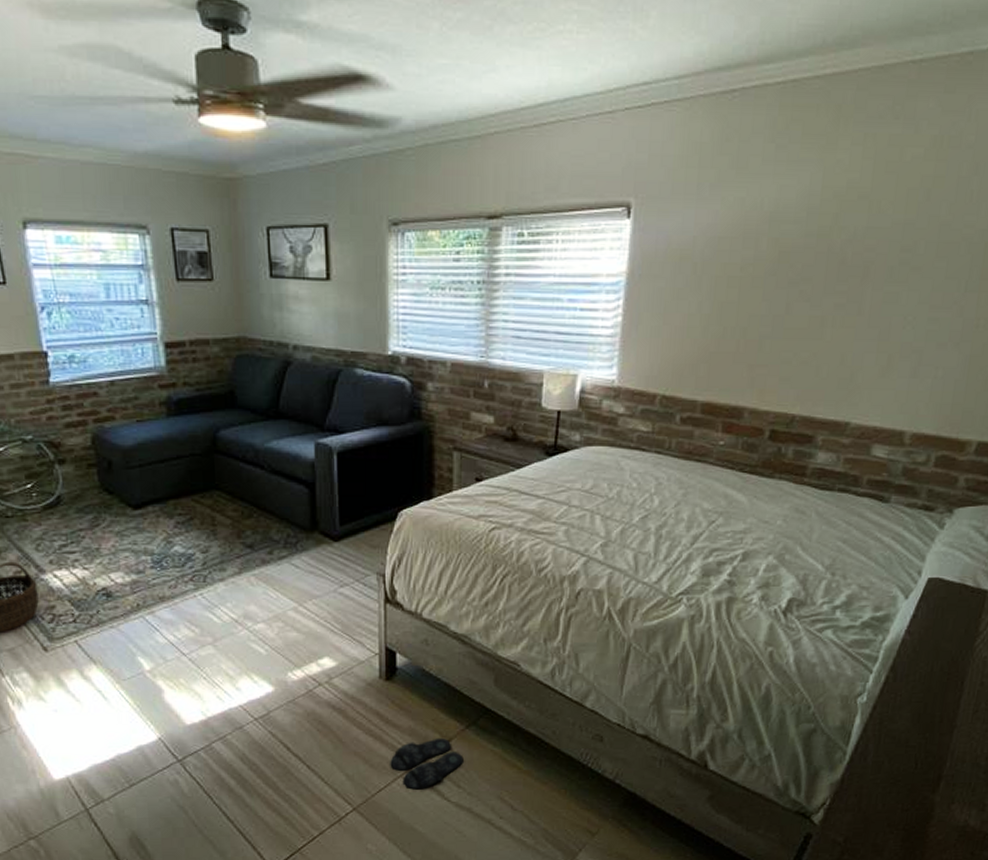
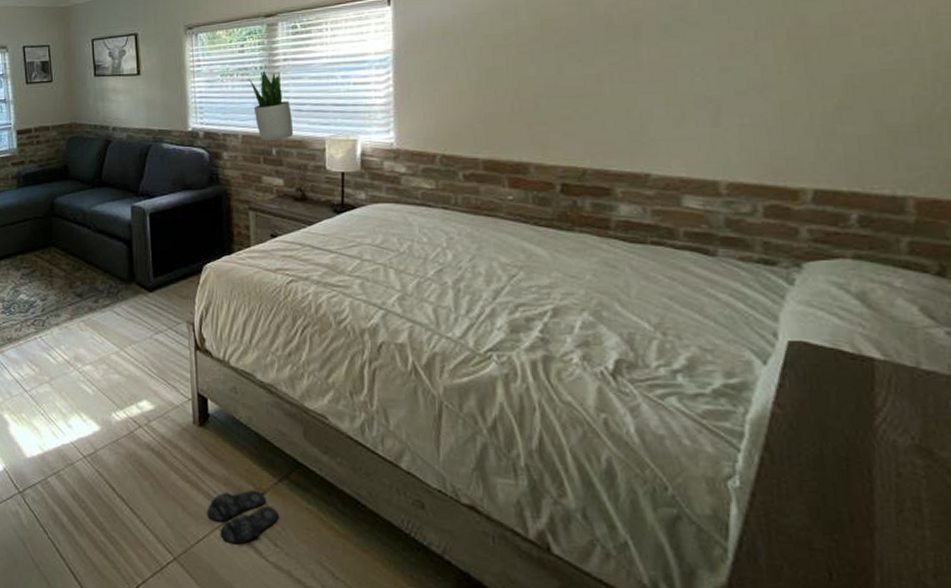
planter: none [463,285,510,372] -> present [249,70,294,141]

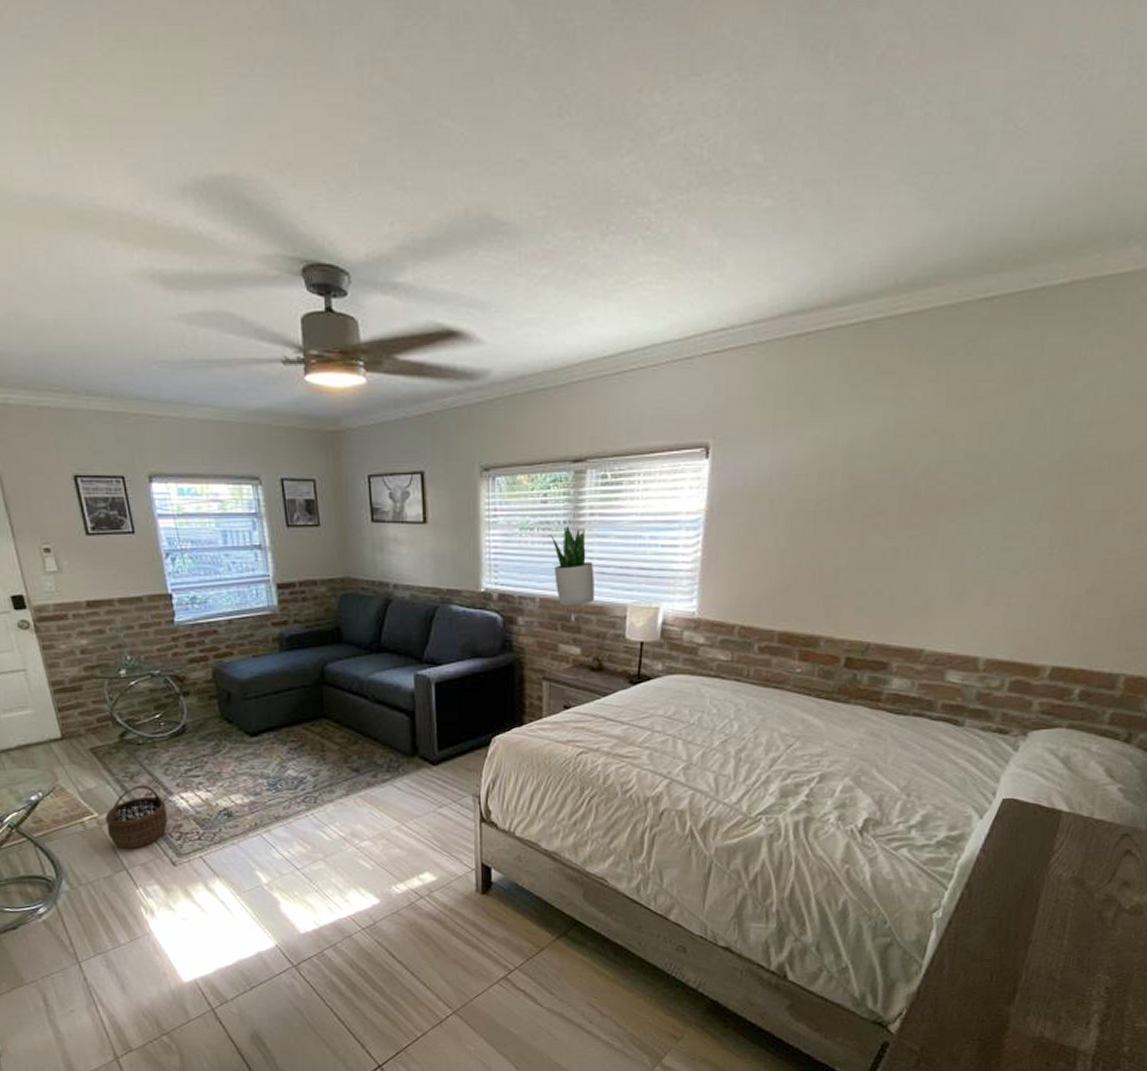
slippers: present [207,489,279,545] -> none [486,947,555,995]

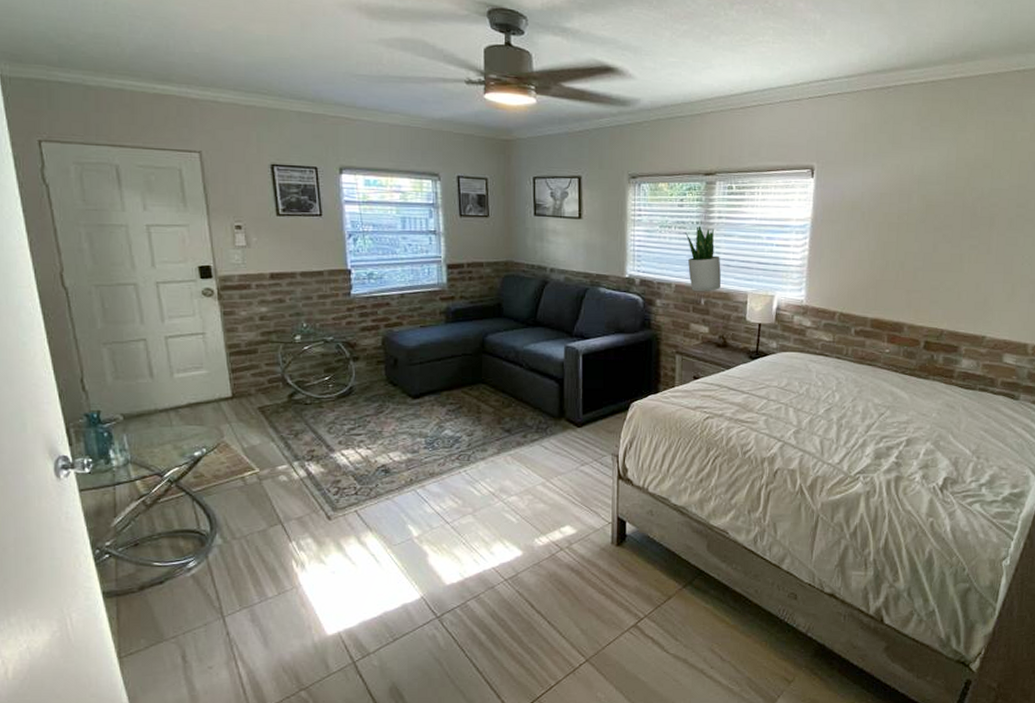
wicker basket: present [105,784,168,849] -> none [266,442,328,503]

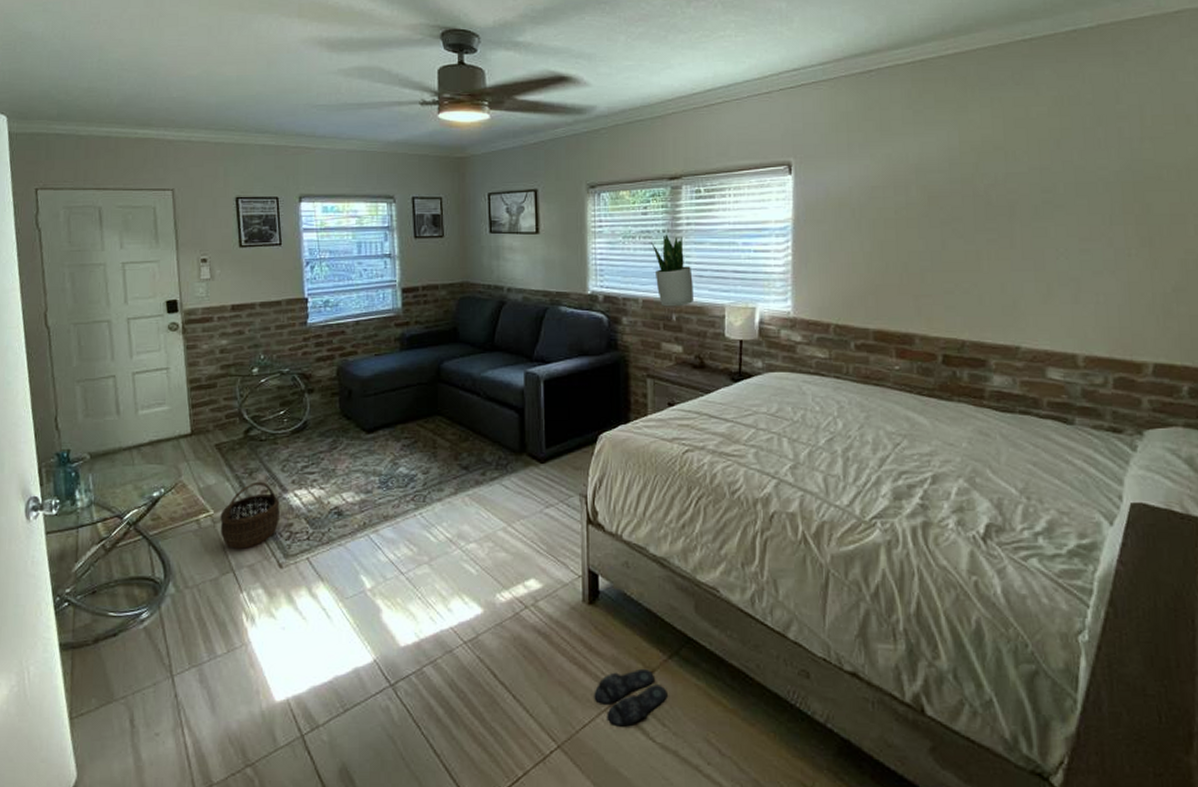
wicker basket: none [266,442,328,503] -> present [220,481,281,549]
slippers: none [618,596,681,643] -> present [594,668,667,727]

